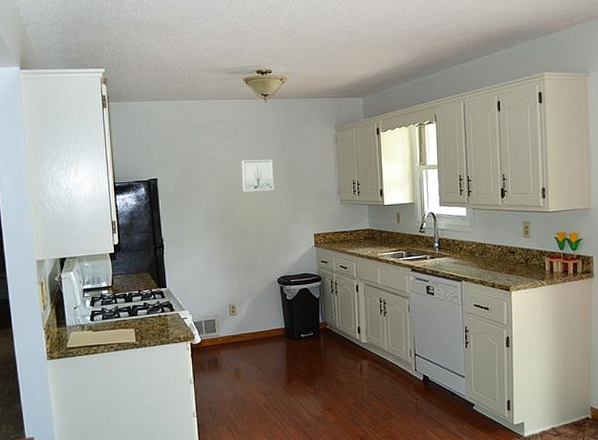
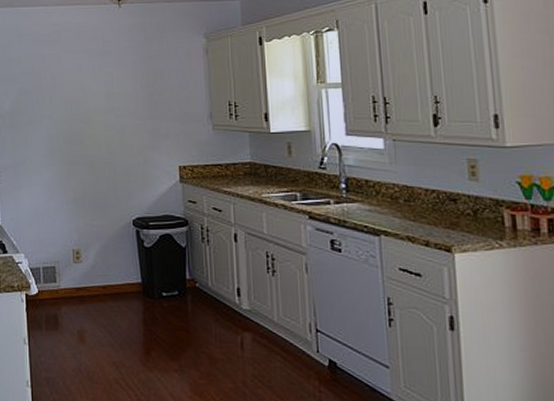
wall art: present [242,160,274,192] -> none [90,75,129,113]

